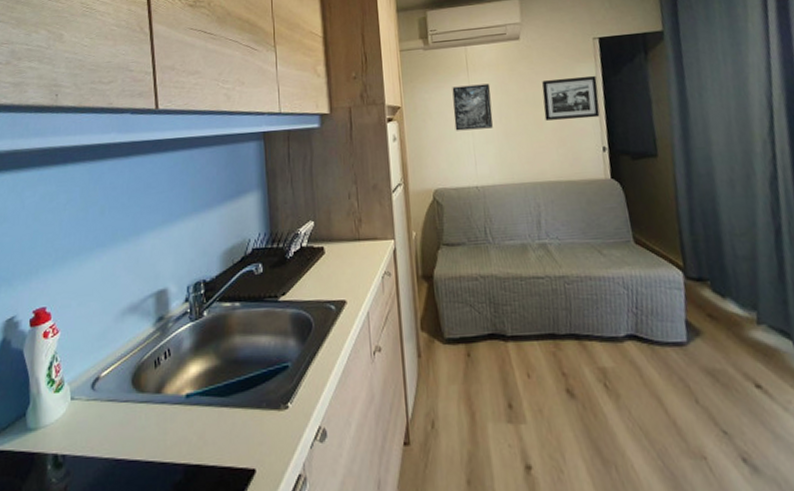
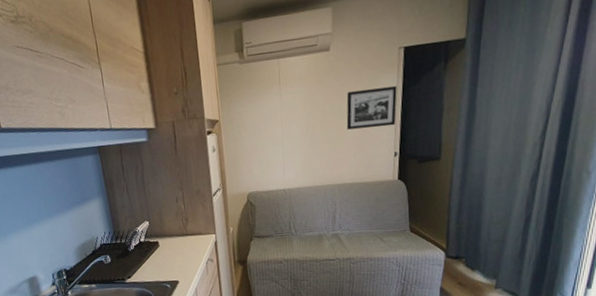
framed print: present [452,83,493,131] -> none [265,96,301,142]

